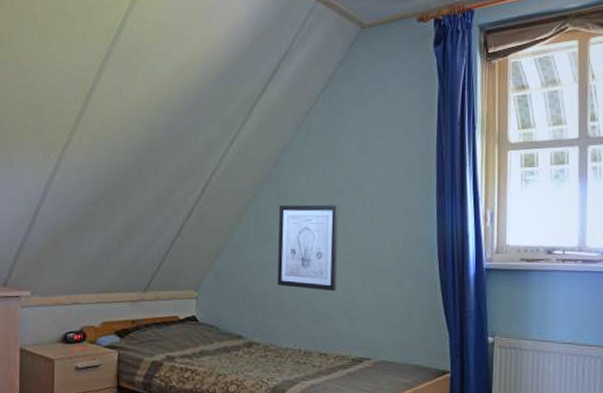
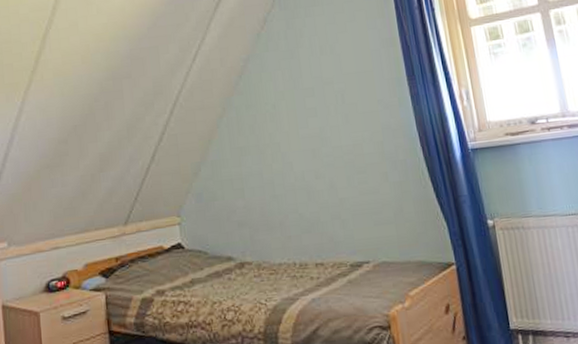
wall art: present [277,204,339,291] -> none [251,106,323,199]

